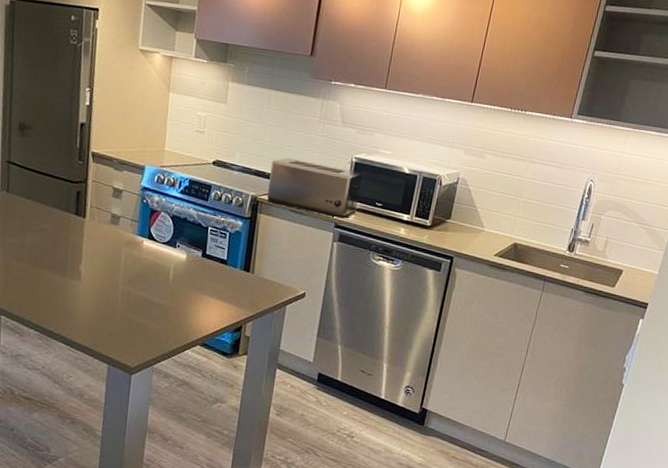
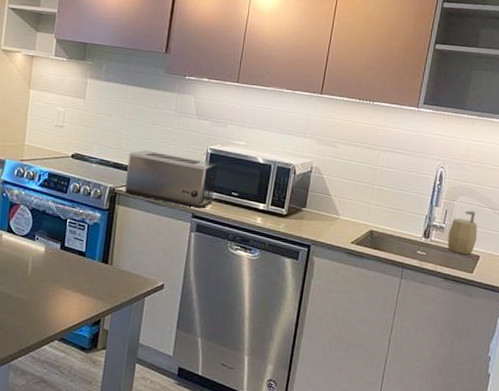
soap dispenser: none [591,225,623,269] -> present [447,210,478,255]

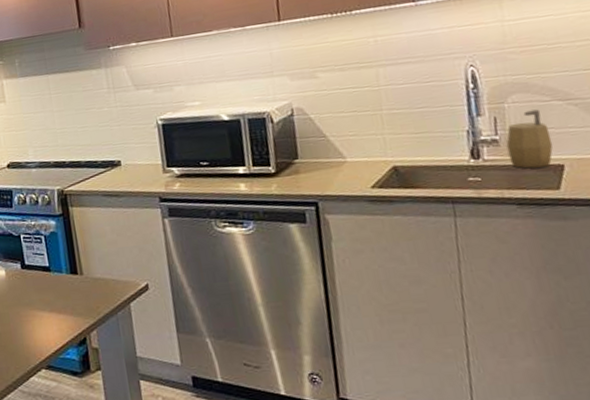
toaster: present [125,149,218,209] -> none [69,133,180,193]

